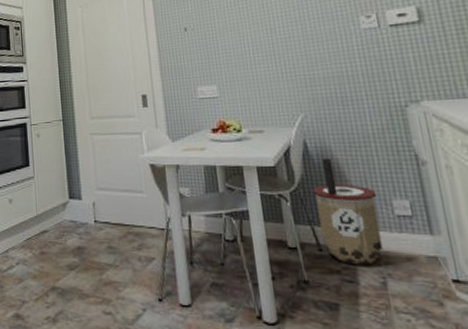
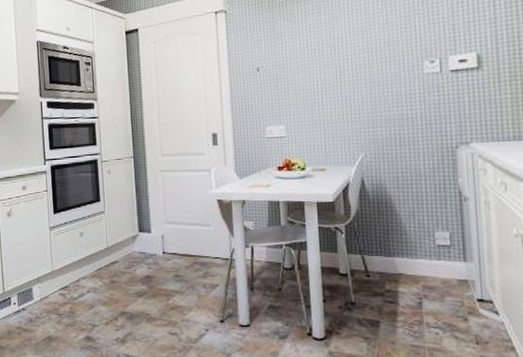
trash can: present [312,158,383,265] -> none [366,194,422,288]

